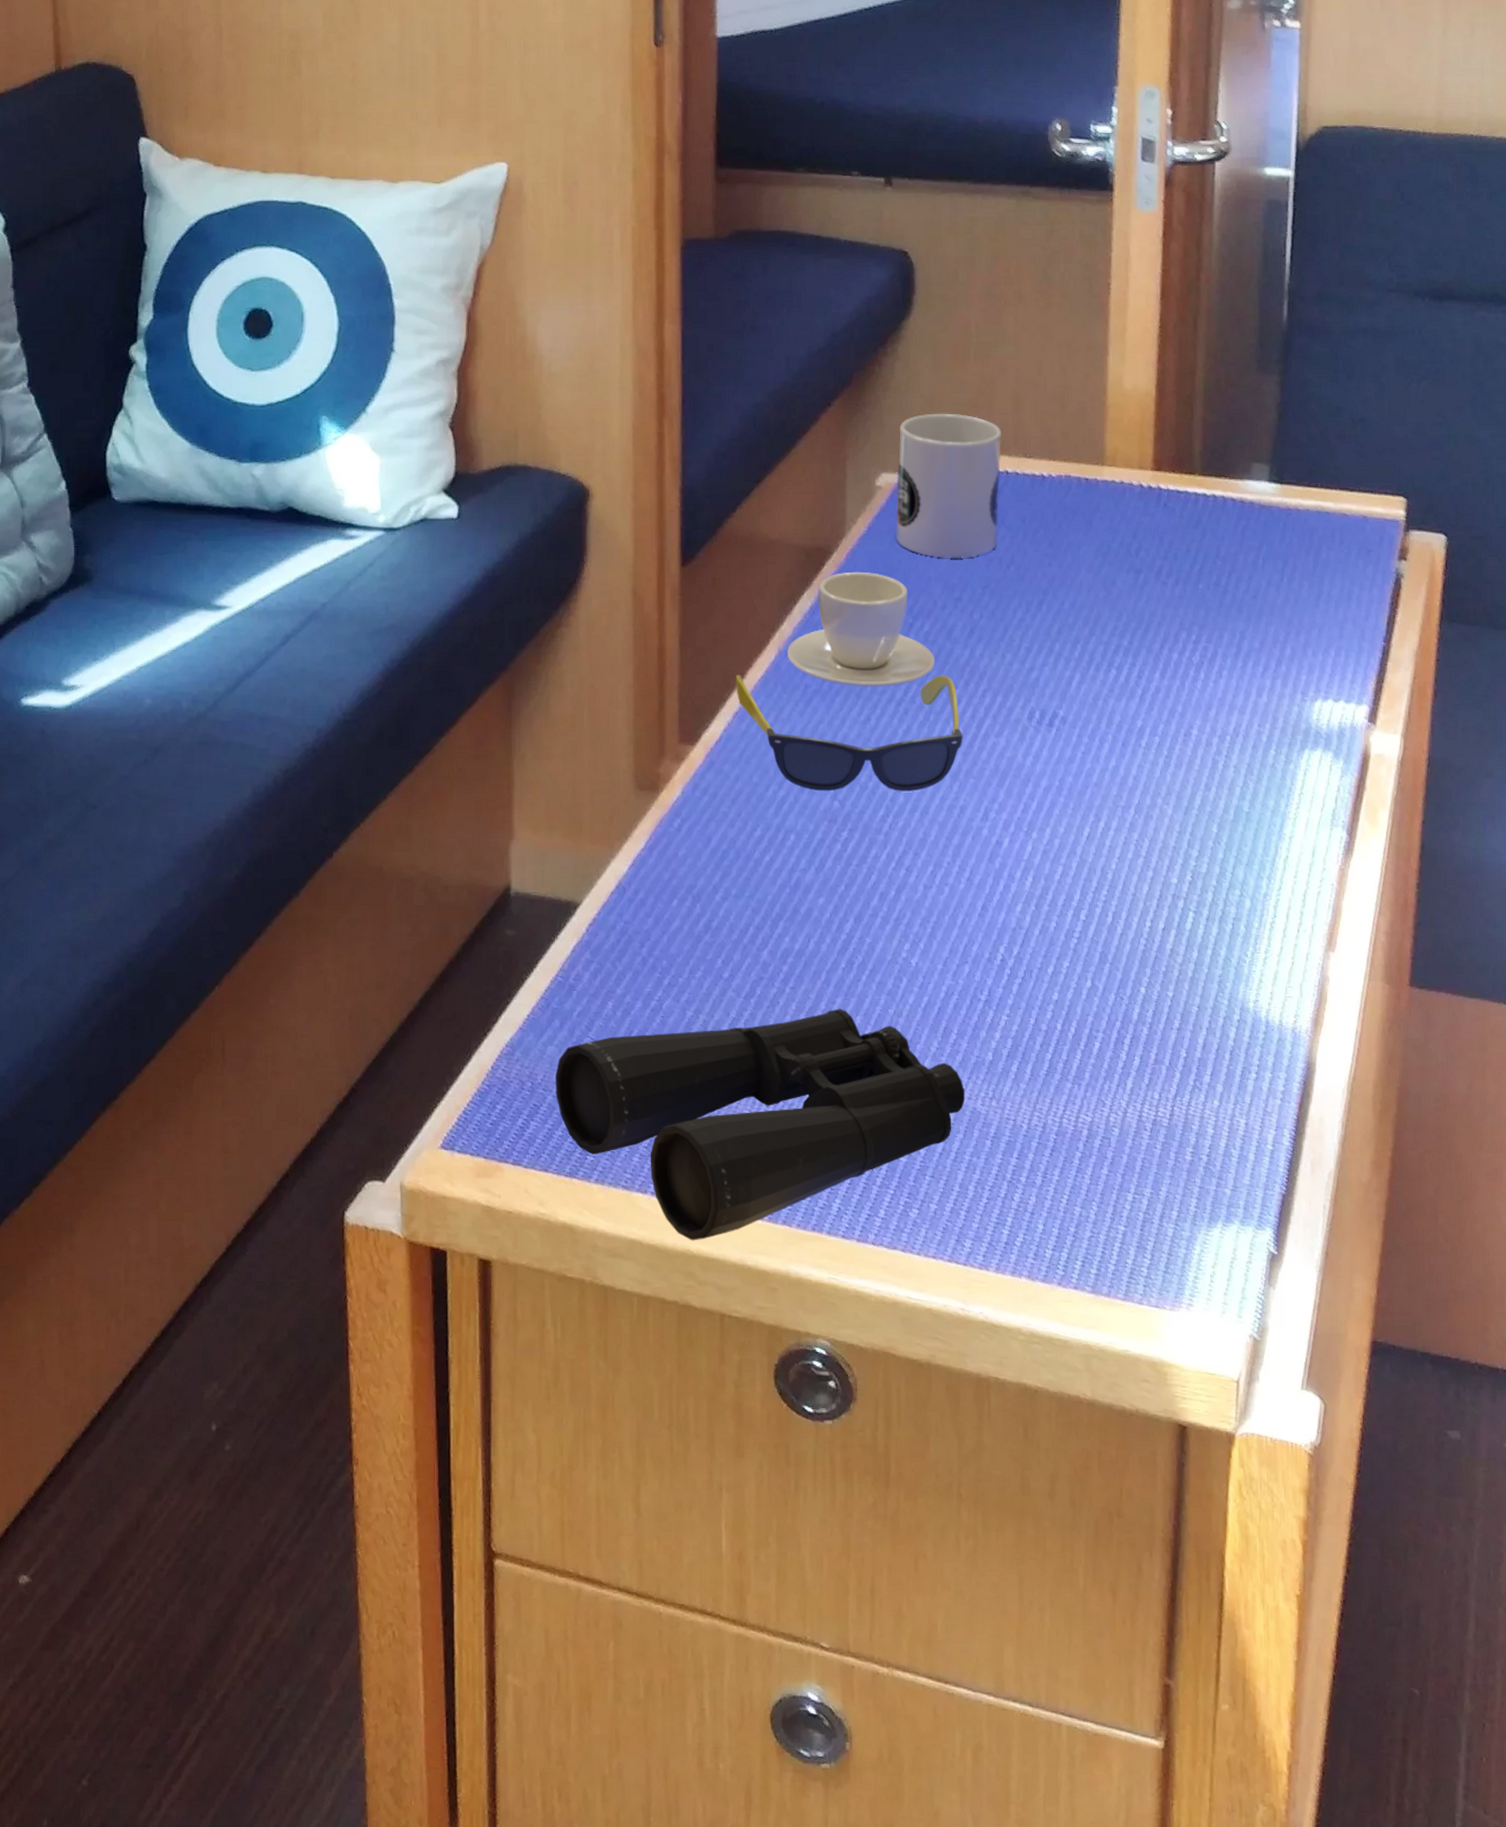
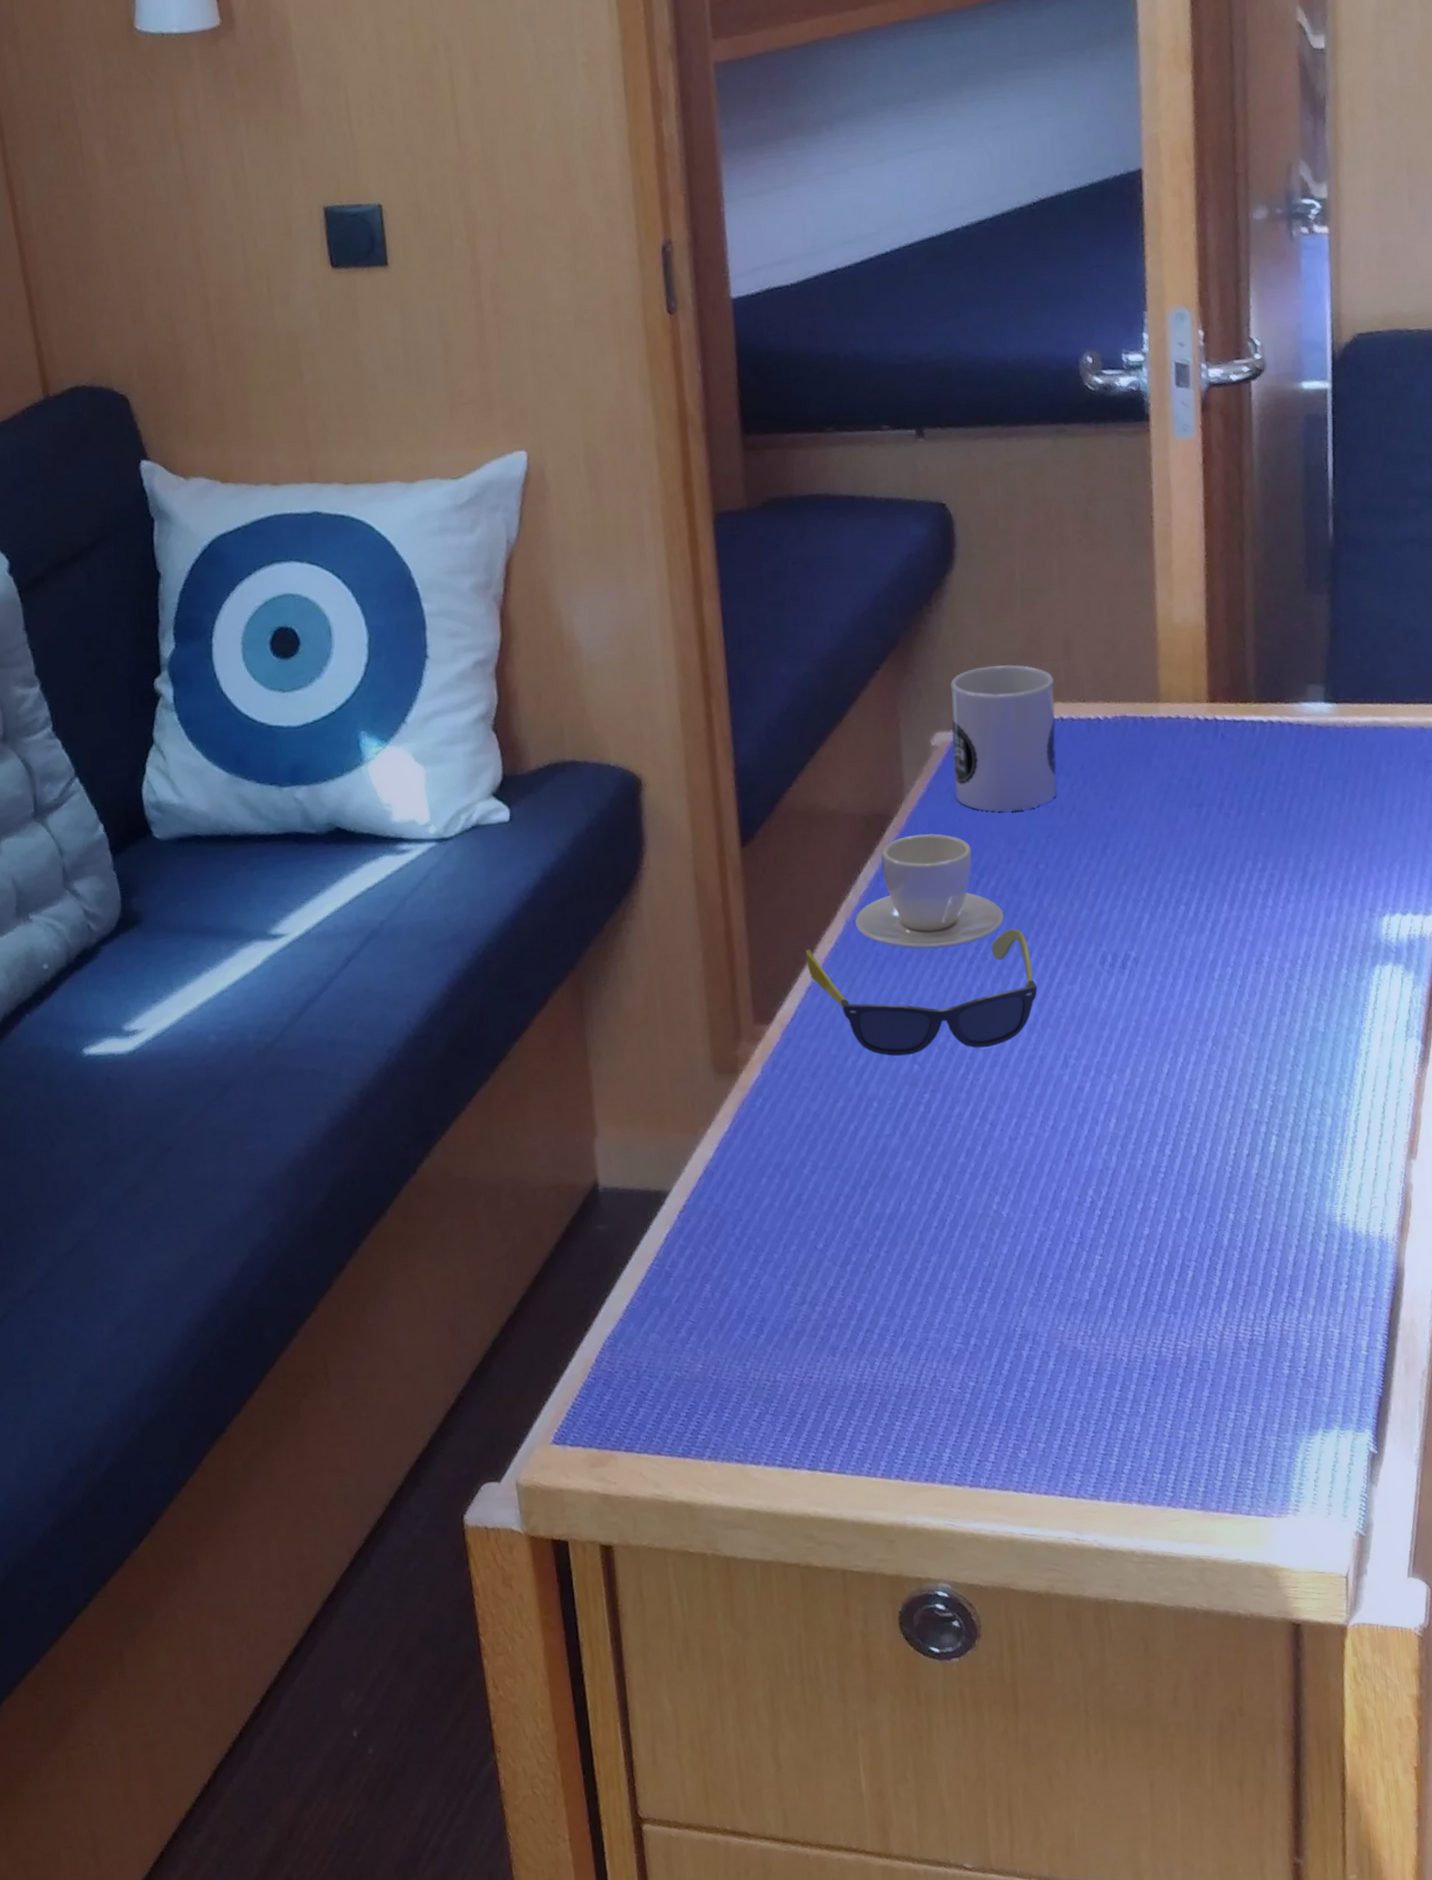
binoculars: present [555,1008,965,1241] -> none [659,1266,1065,1505]

